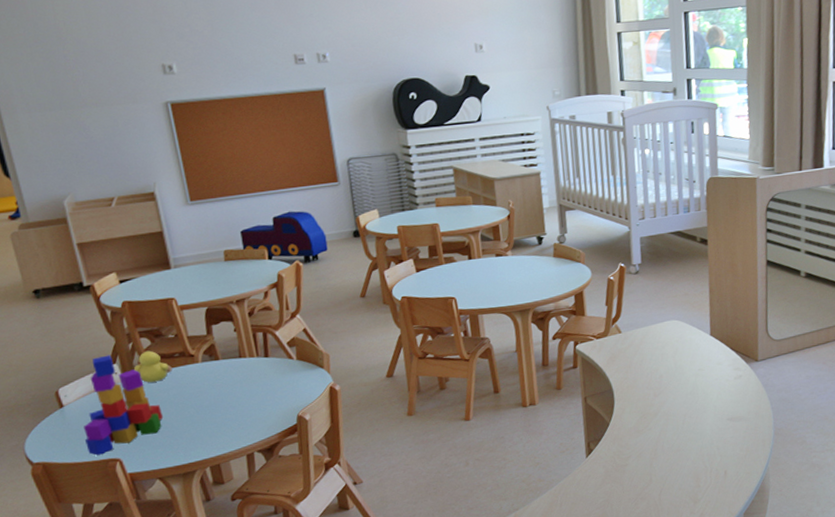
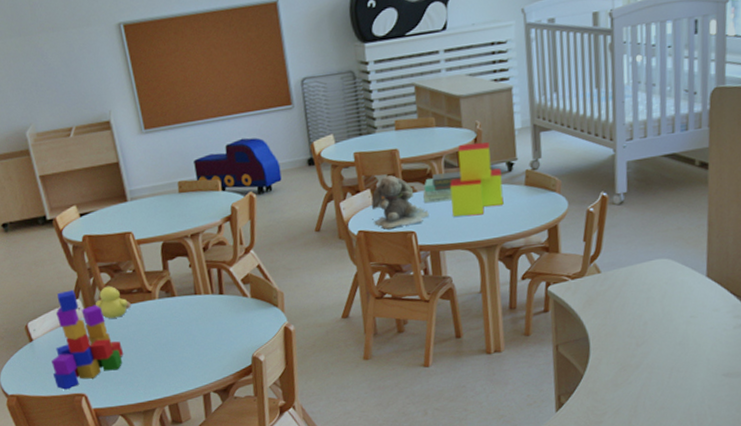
stuffed animal: none [413,247,468,296] -> present [371,175,429,230]
books: none [462,244,497,272] -> present [423,171,462,204]
toy blocks: none [486,219,535,284] -> present [450,142,504,217]

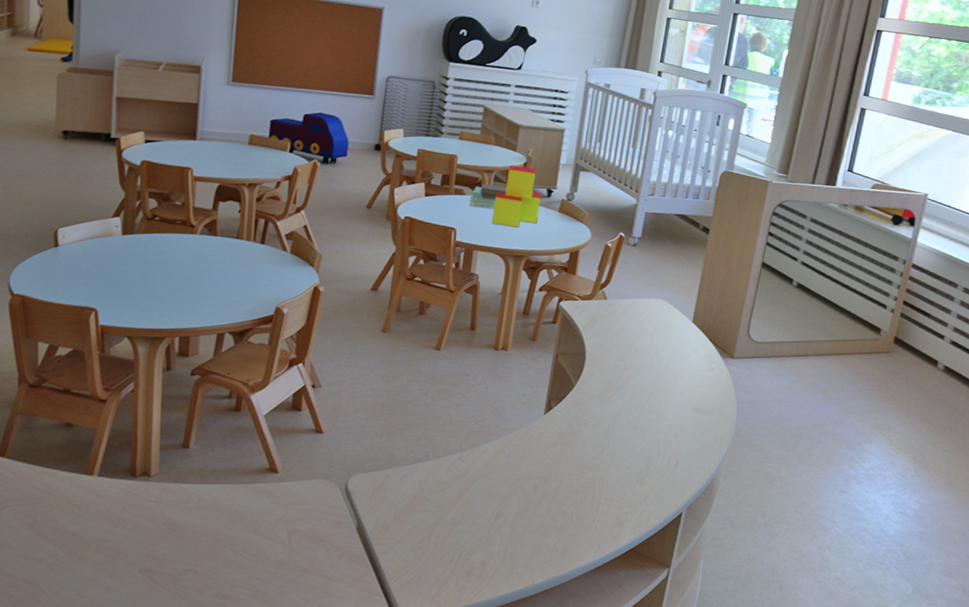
toy blocks: present [52,289,124,391] -> none [68,206,150,302]
toy duck: present [95,286,131,319] -> none [134,211,171,243]
stuffed animal: present [371,175,429,230] -> none [421,175,472,223]

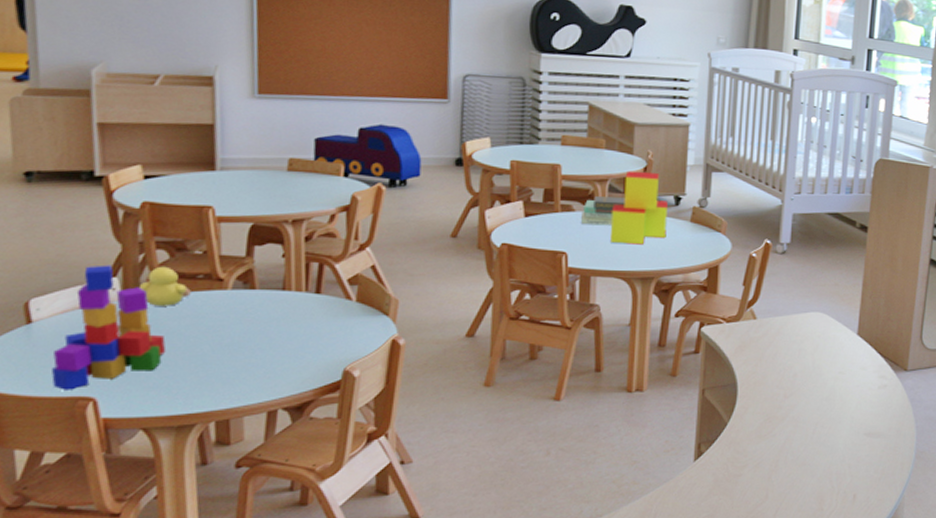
toy blocks: none [68,206,150,302] -> present [52,265,167,392]
toy duck: none [134,211,171,243] -> present [138,266,191,306]

